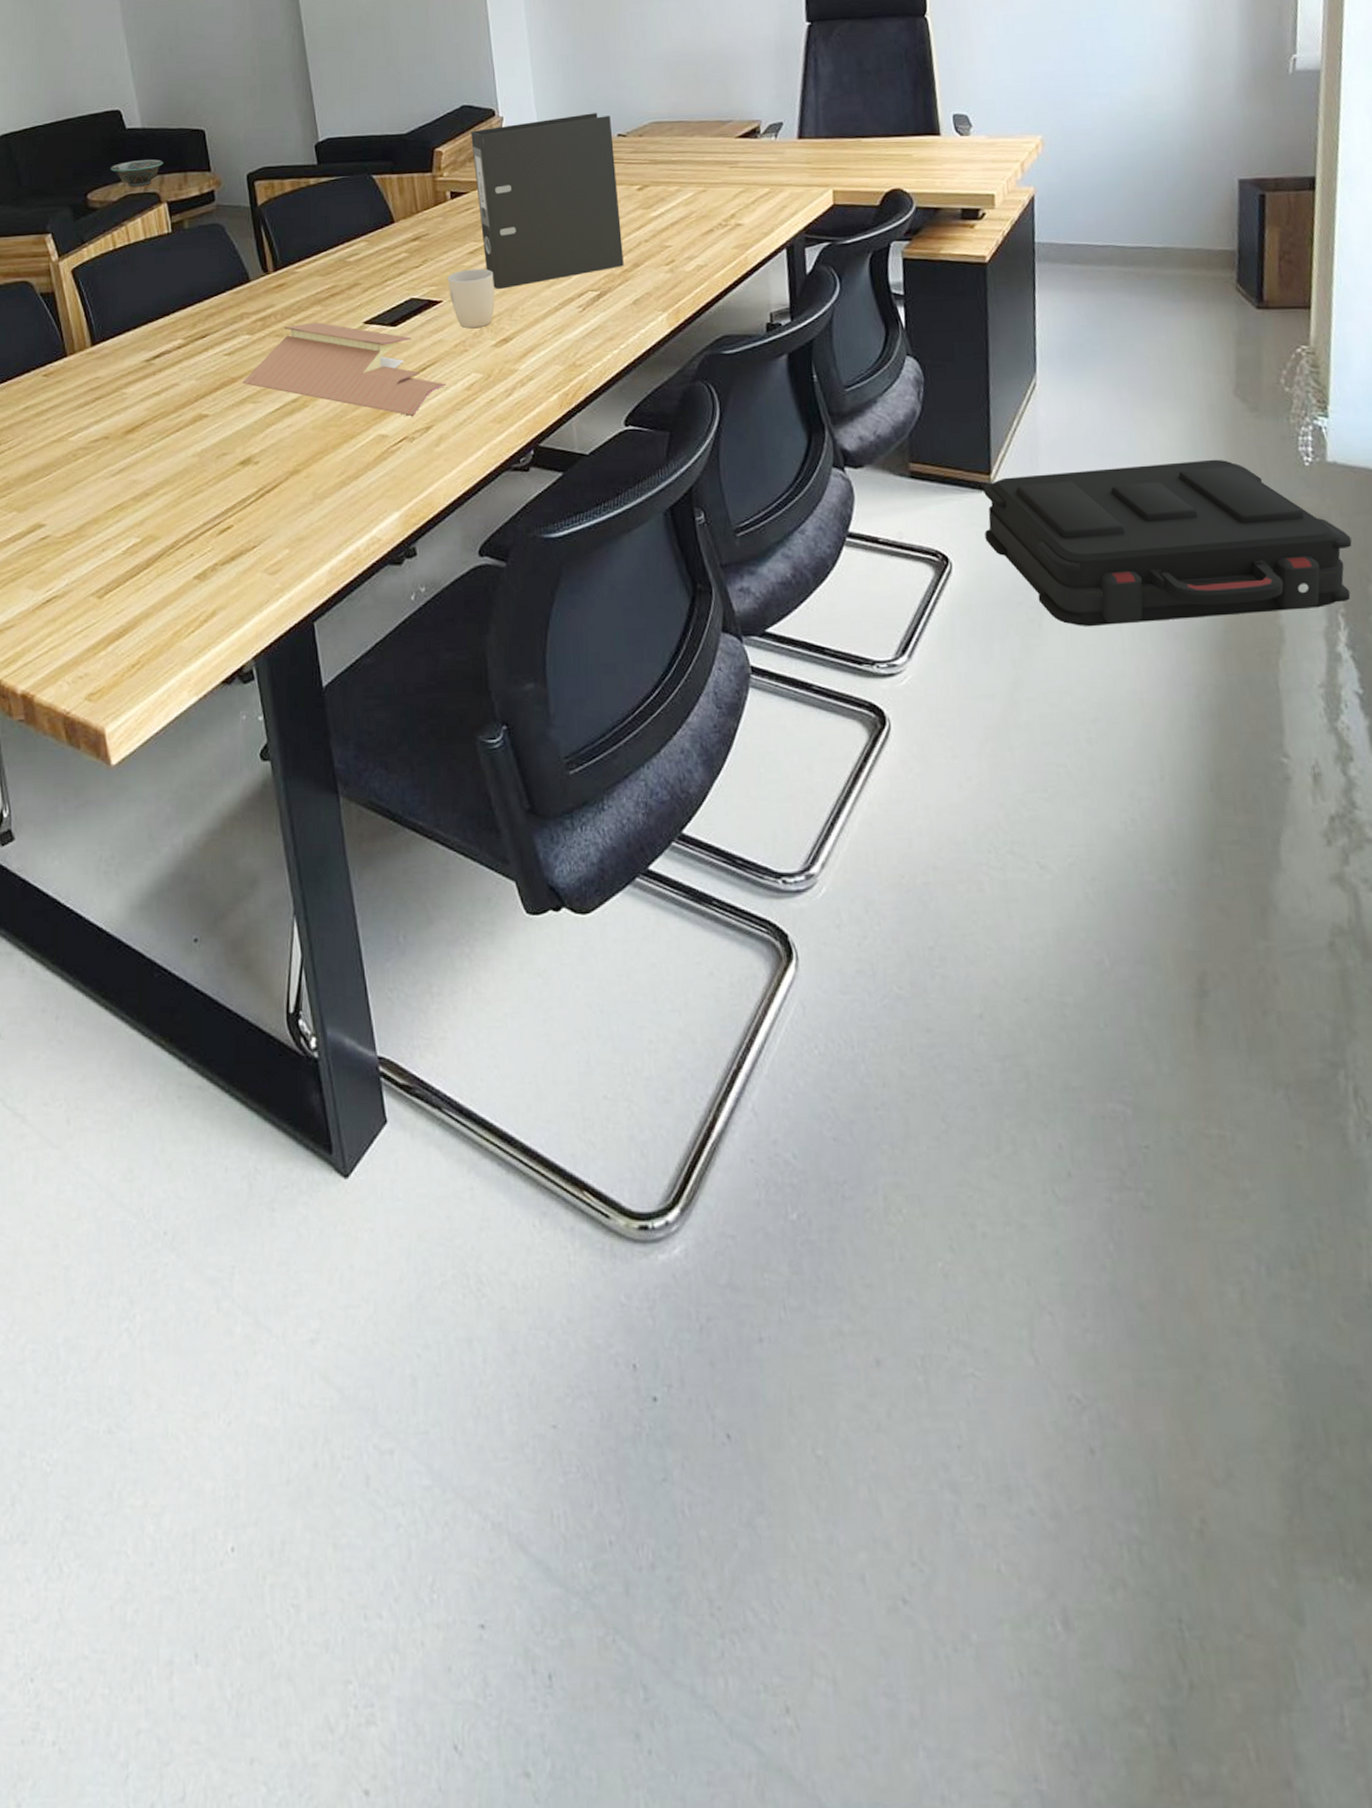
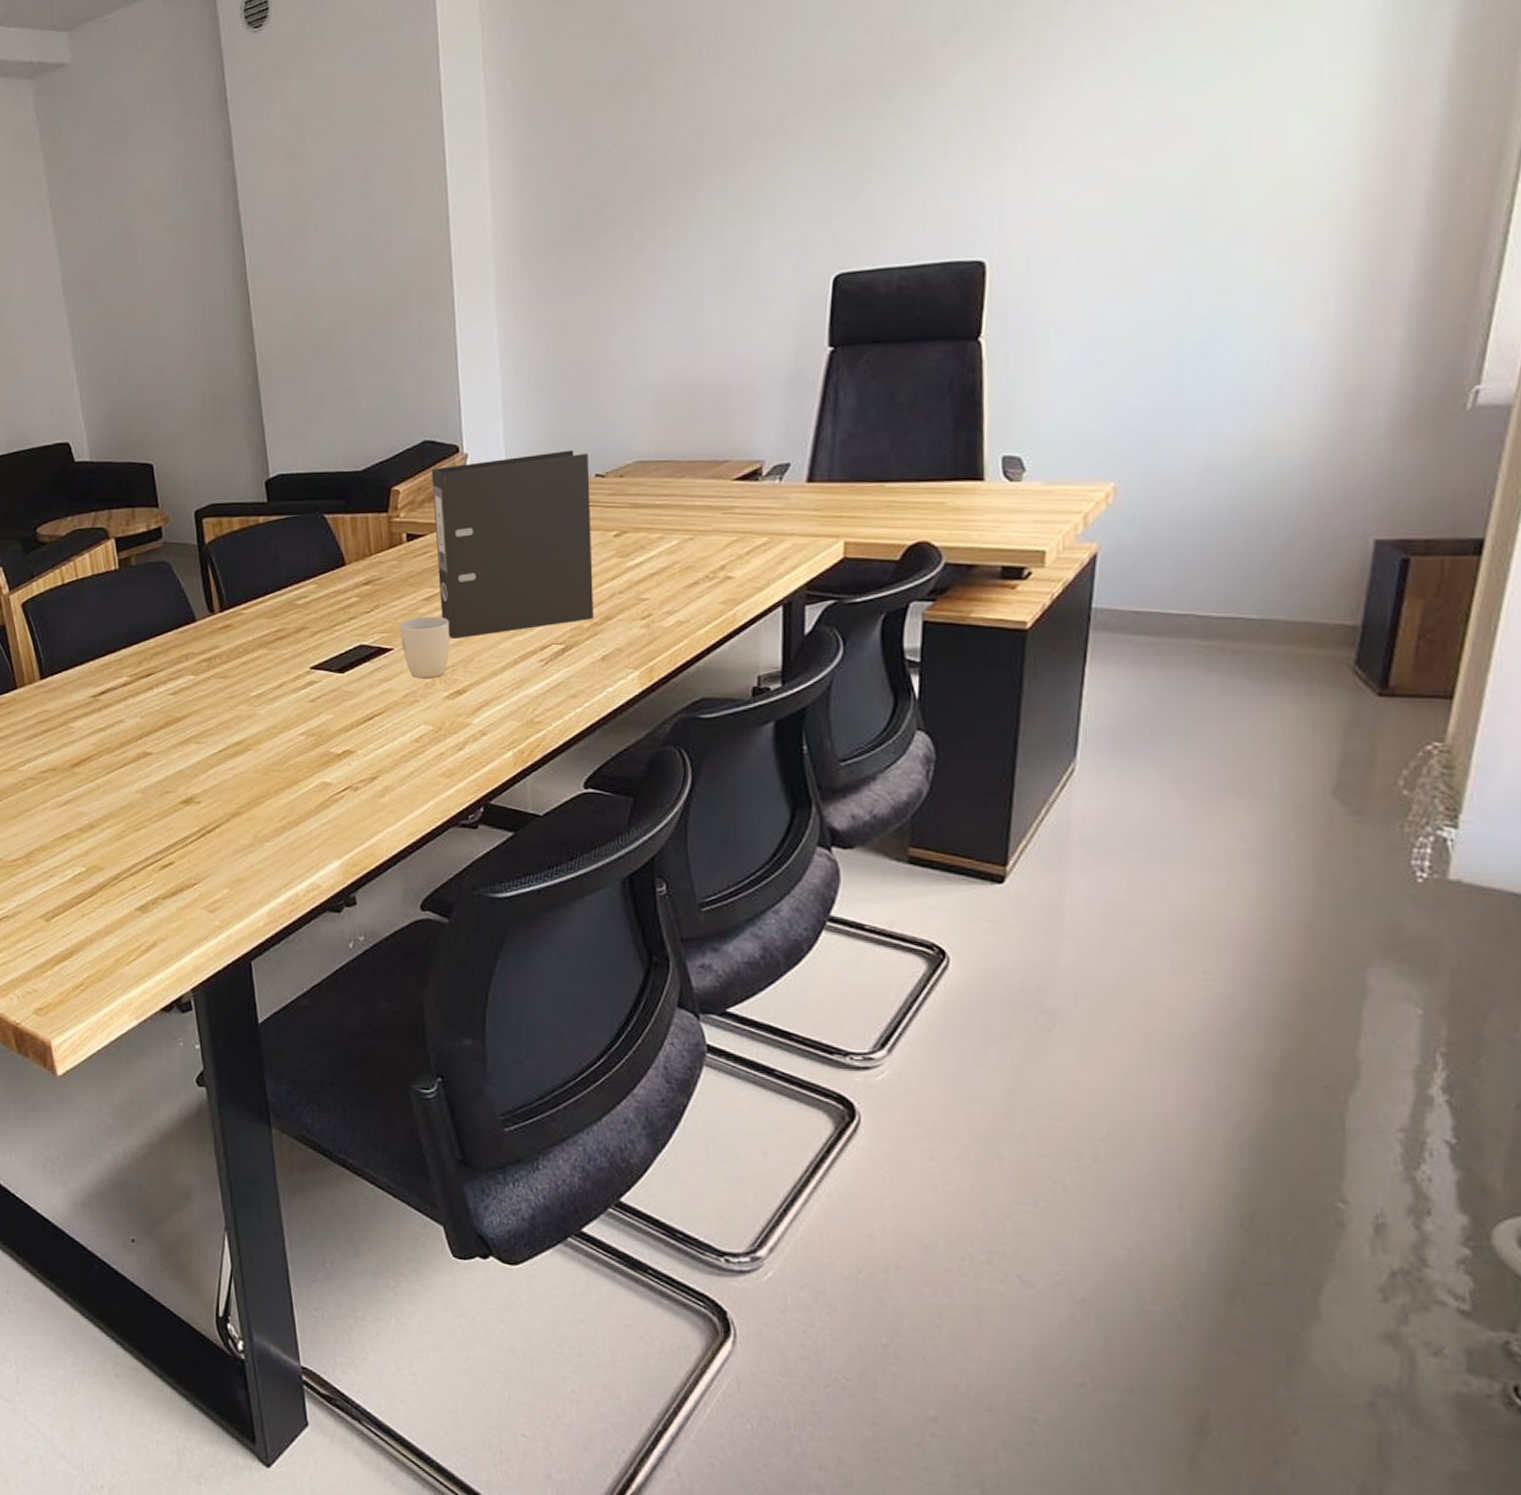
decorative bowl: present [110,159,164,187] -> none [59,494,112,522]
papers: present [242,322,447,416] -> none [186,665,394,765]
briefcase: present [983,459,1352,626] -> none [992,867,1468,1044]

